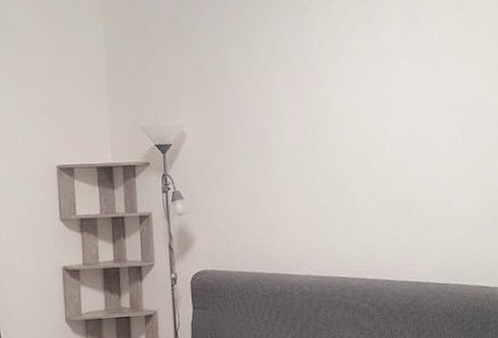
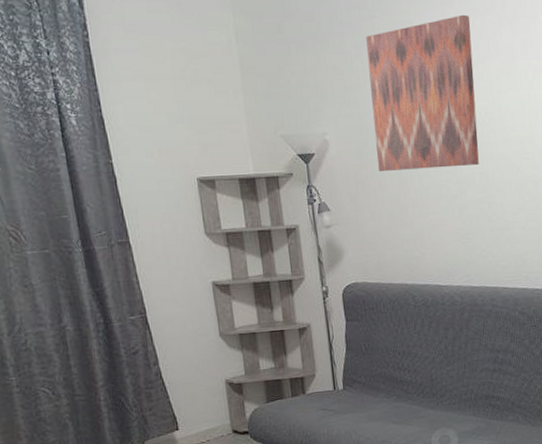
wall art: none [227,18,331,162] -> present [366,14,479,171]

